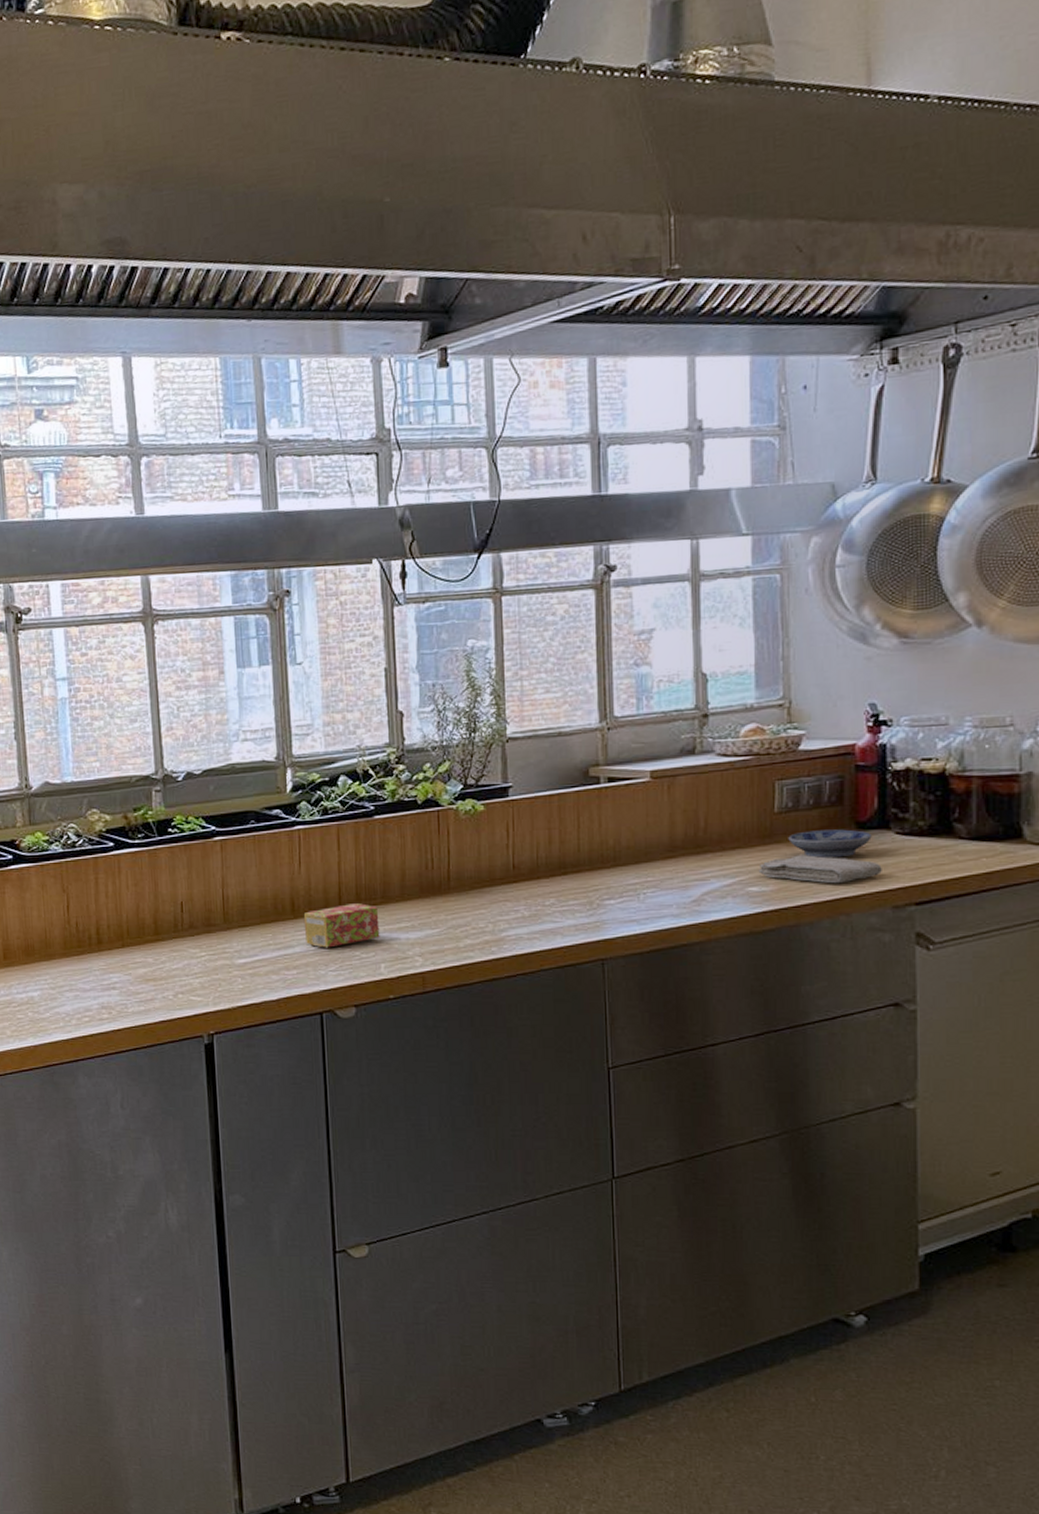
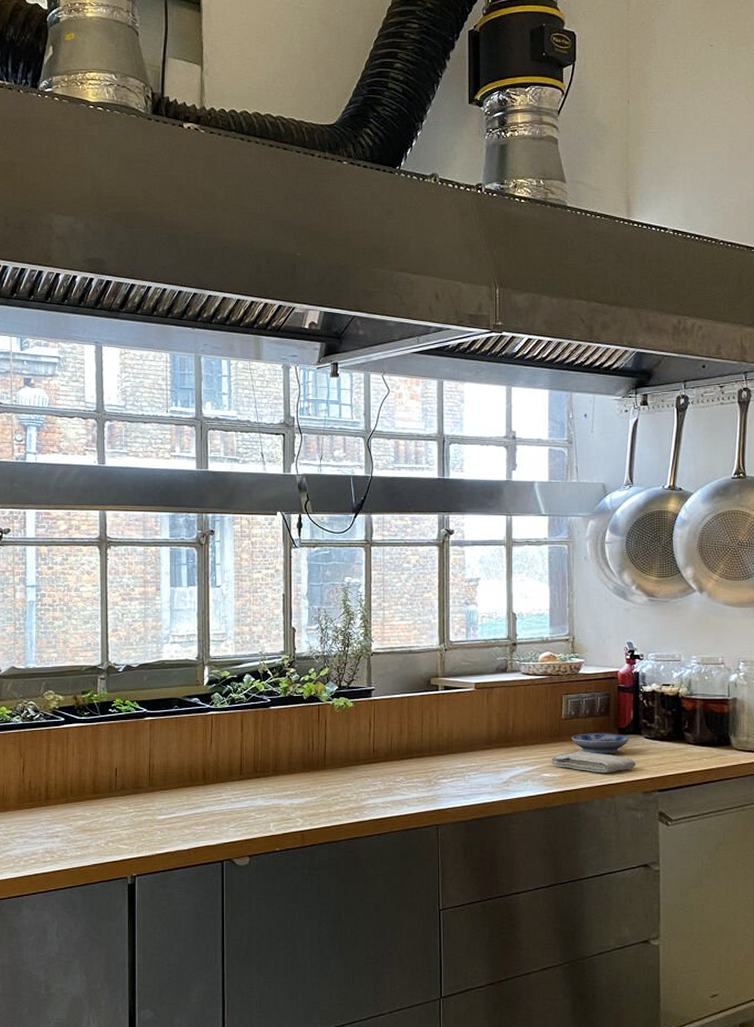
tea box: present [303,902,380,948] -> none [212,774,271,809]

